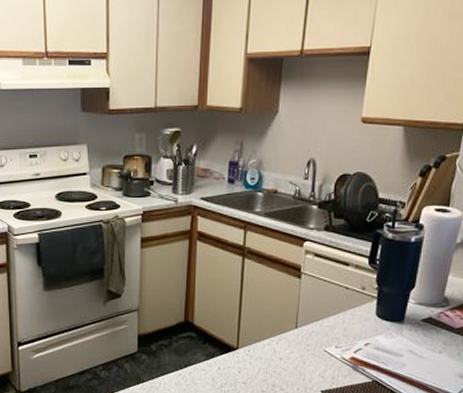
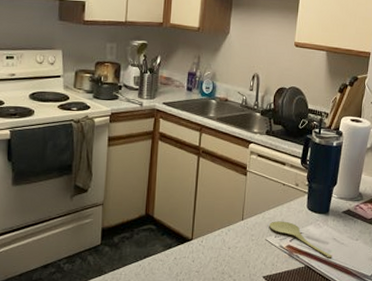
spoon: none [329,330,408,373] -> present [269,221,333,258]

